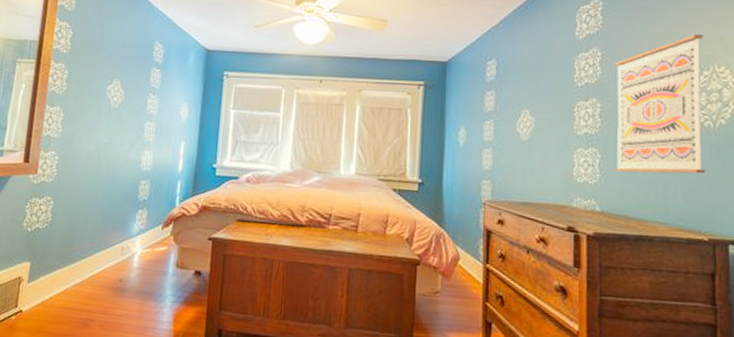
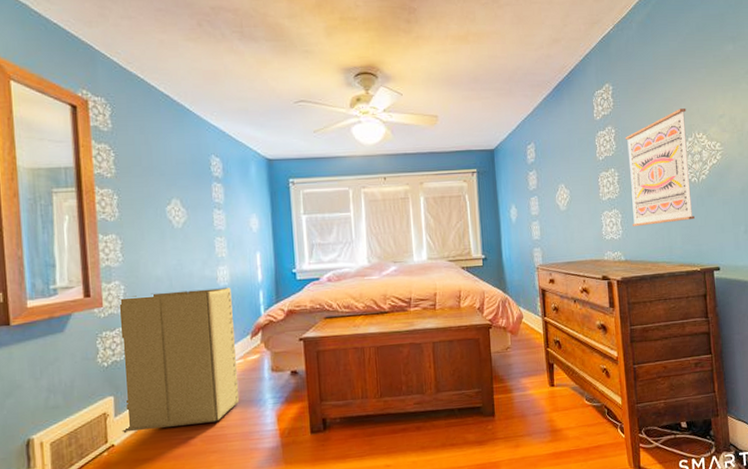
laundry hamper: none [31,167,152,310] -> present [118,287,240,434]

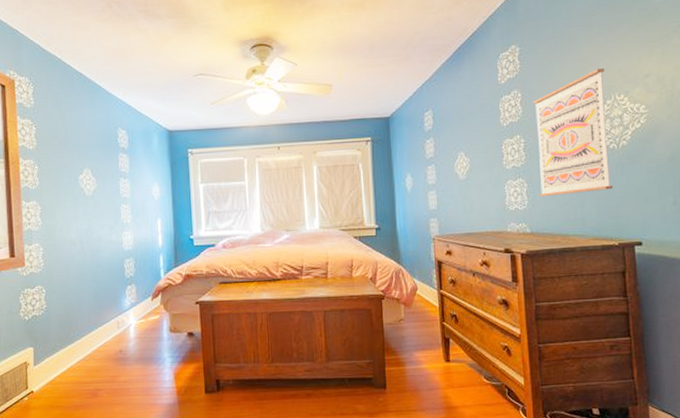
laundry hamper: present [118,287,240,434] -> none [38,251,141,382]

